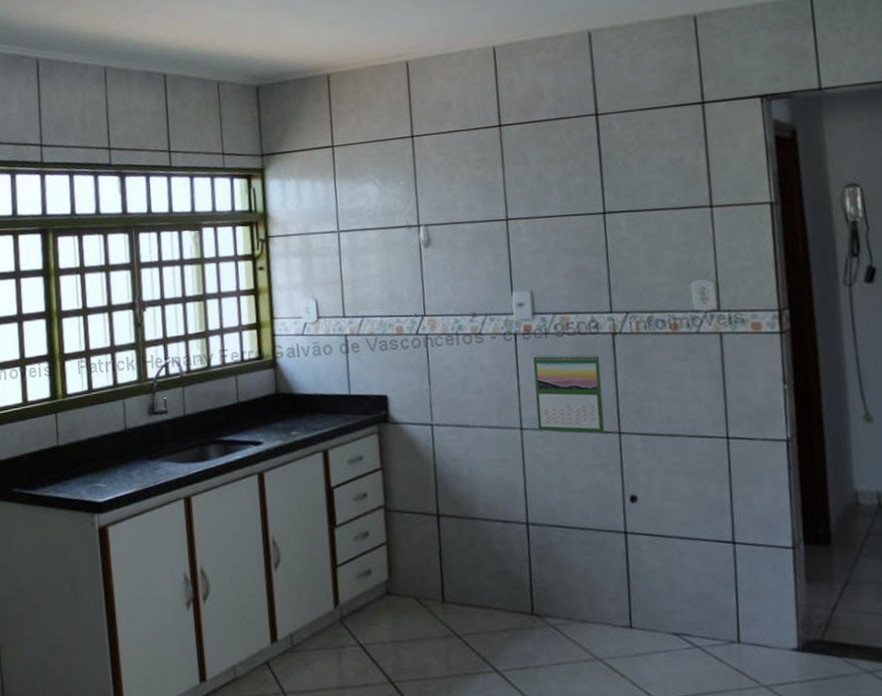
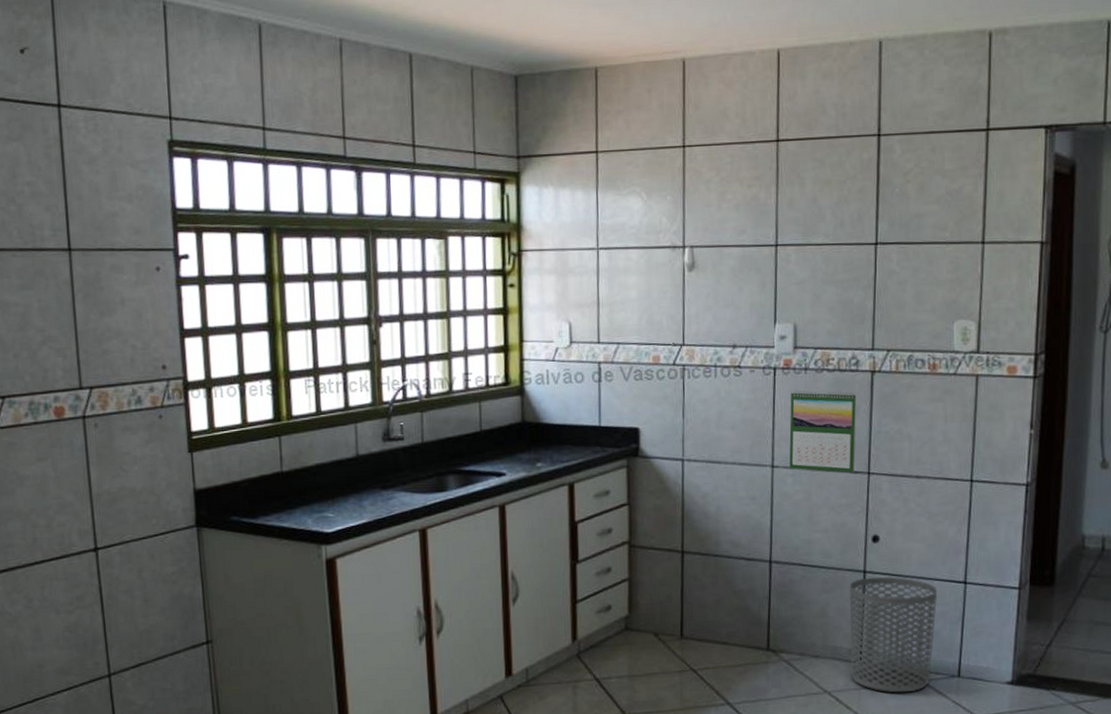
waste bin: none [611,537,708,661] -> present [849,576,937,693]

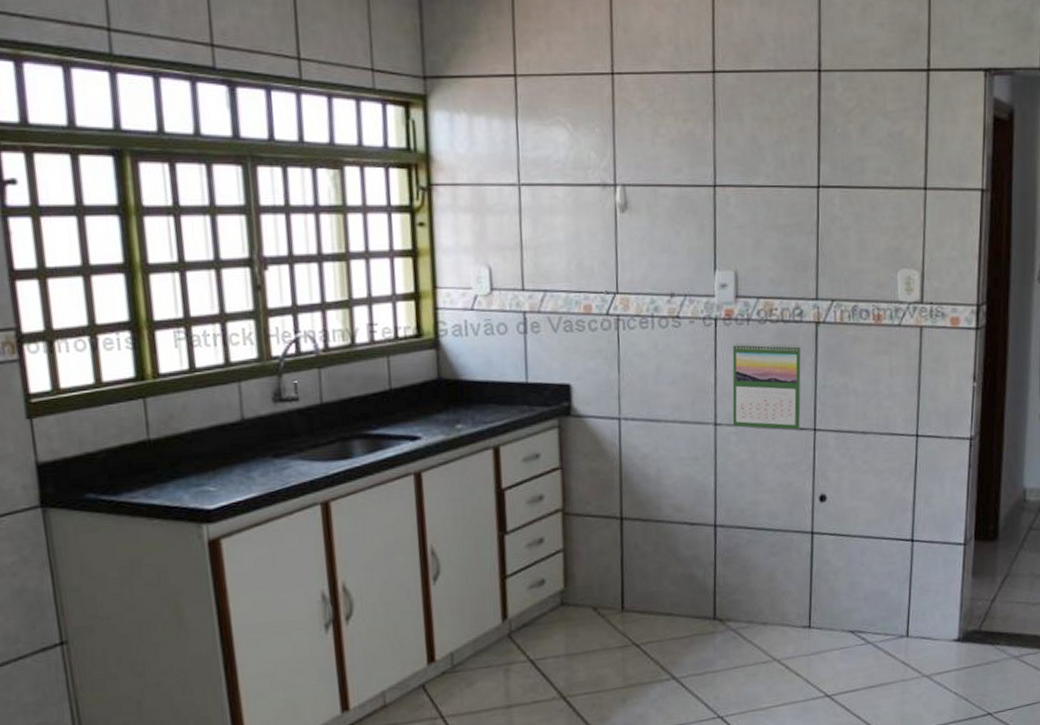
waste bin: present [849,576,937,693] -> none [797,537,885,658]

